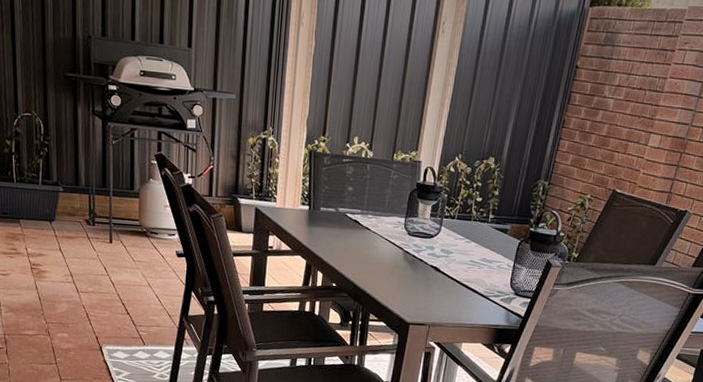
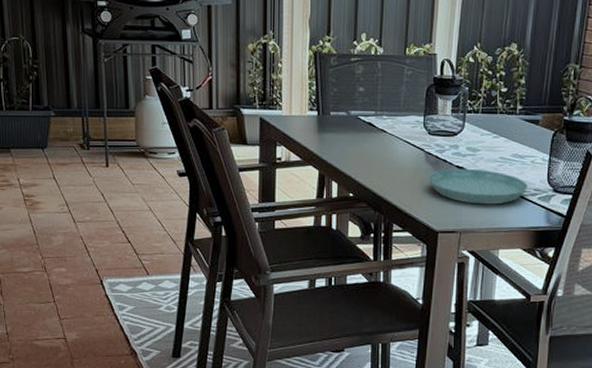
saucer: none [404,267,493,303] -> present [428,168,529,205]

